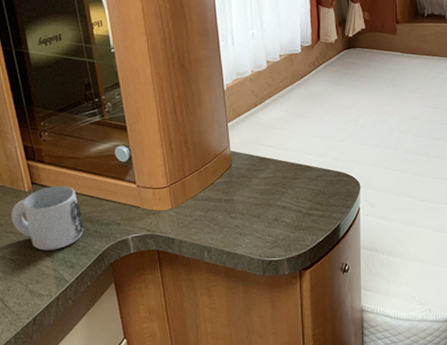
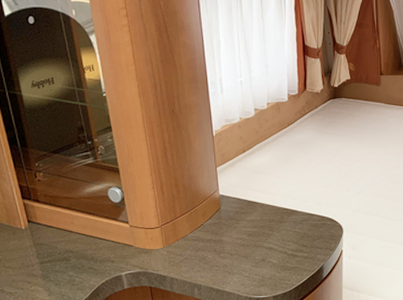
mug: present [11,186,84,251] -> none [9,224,79,285]

